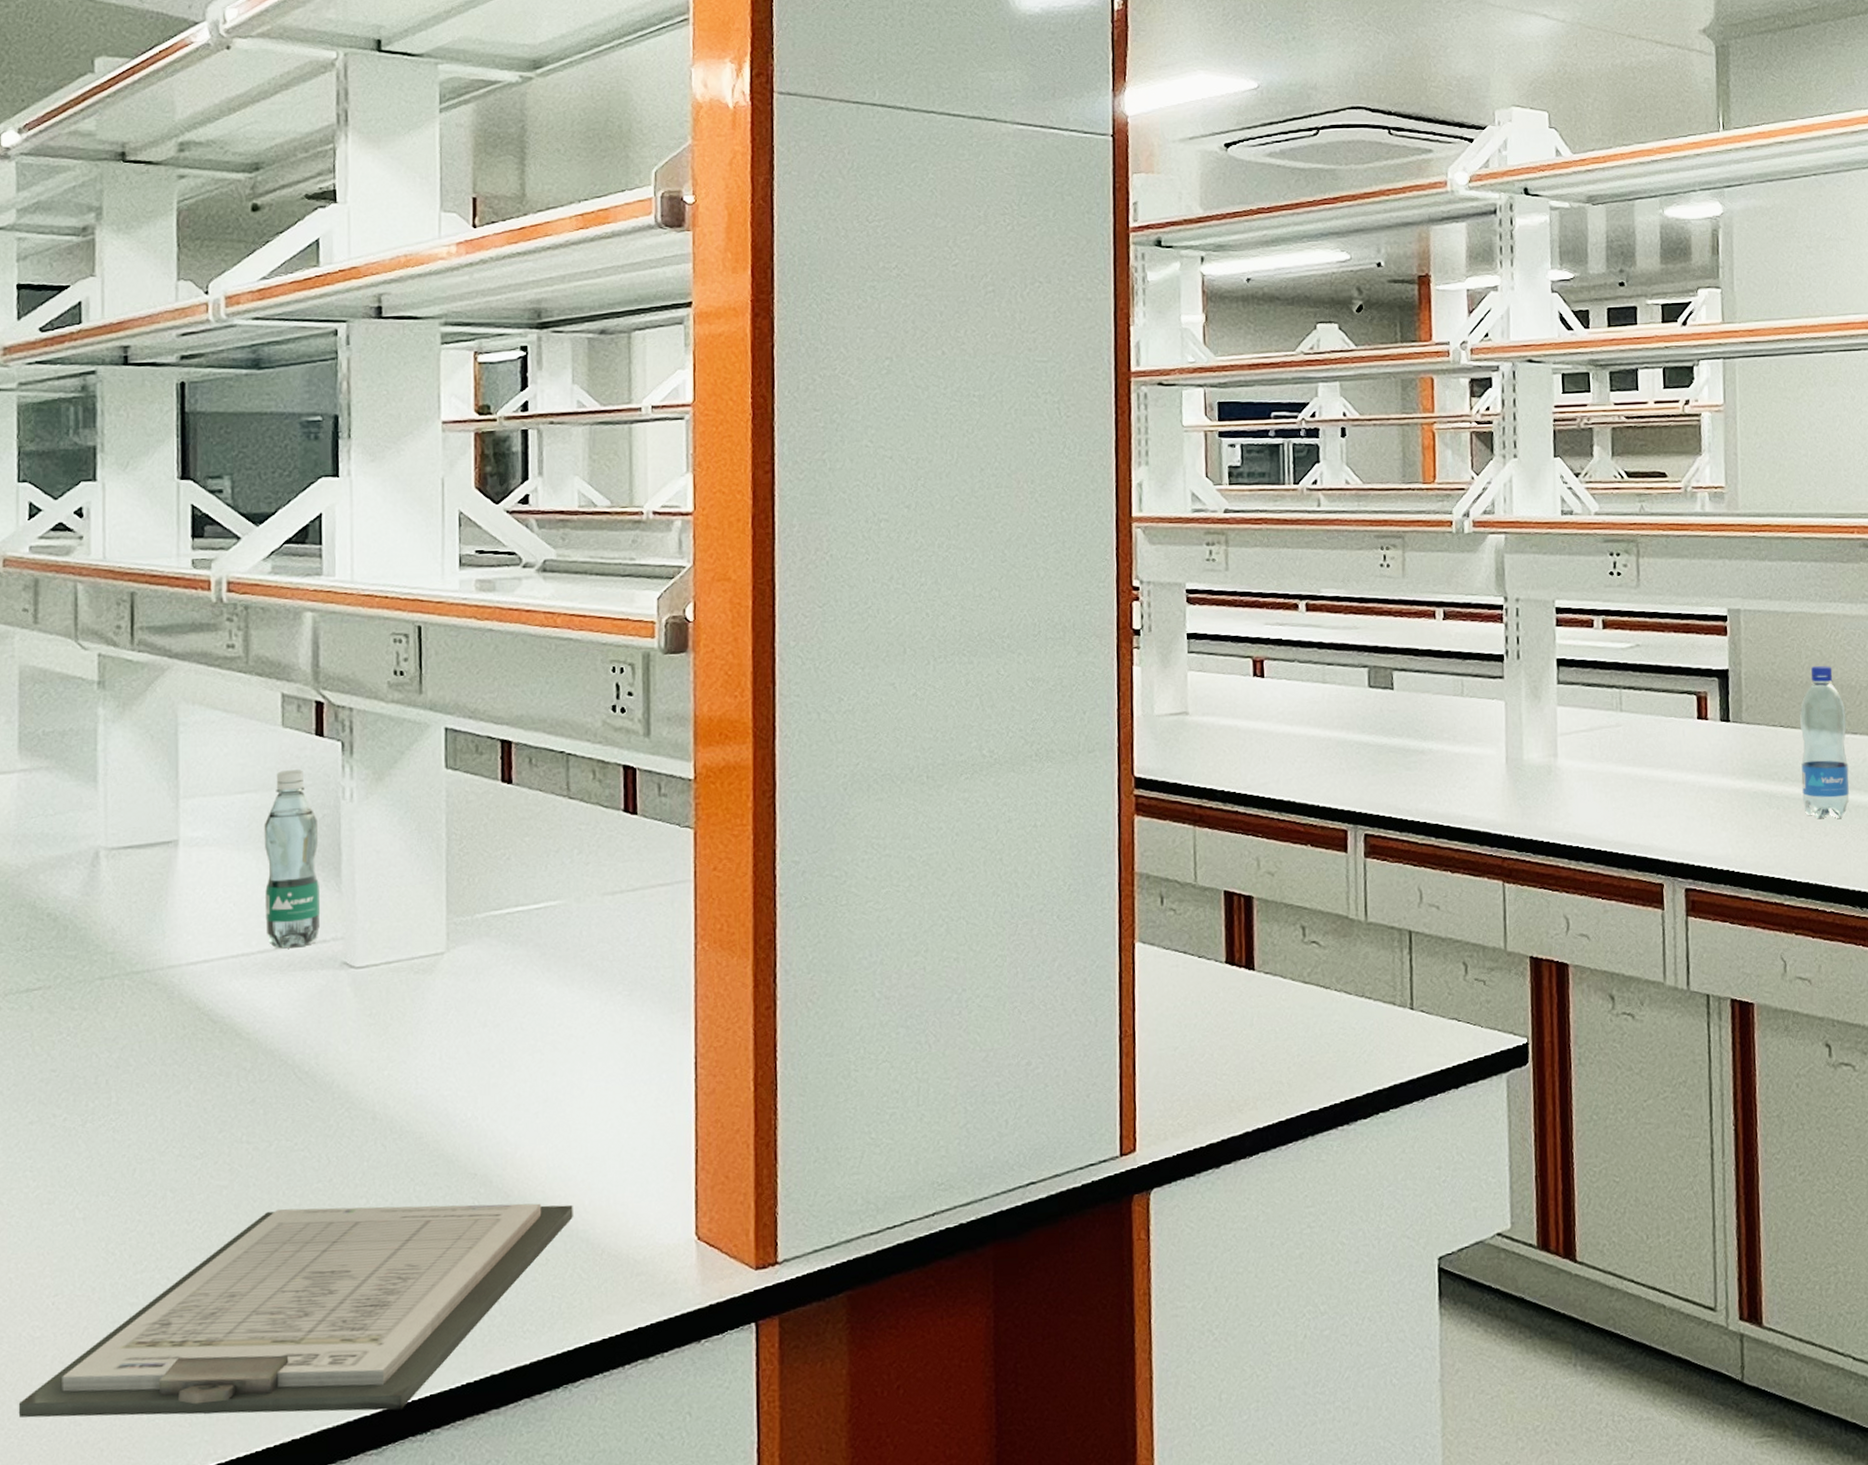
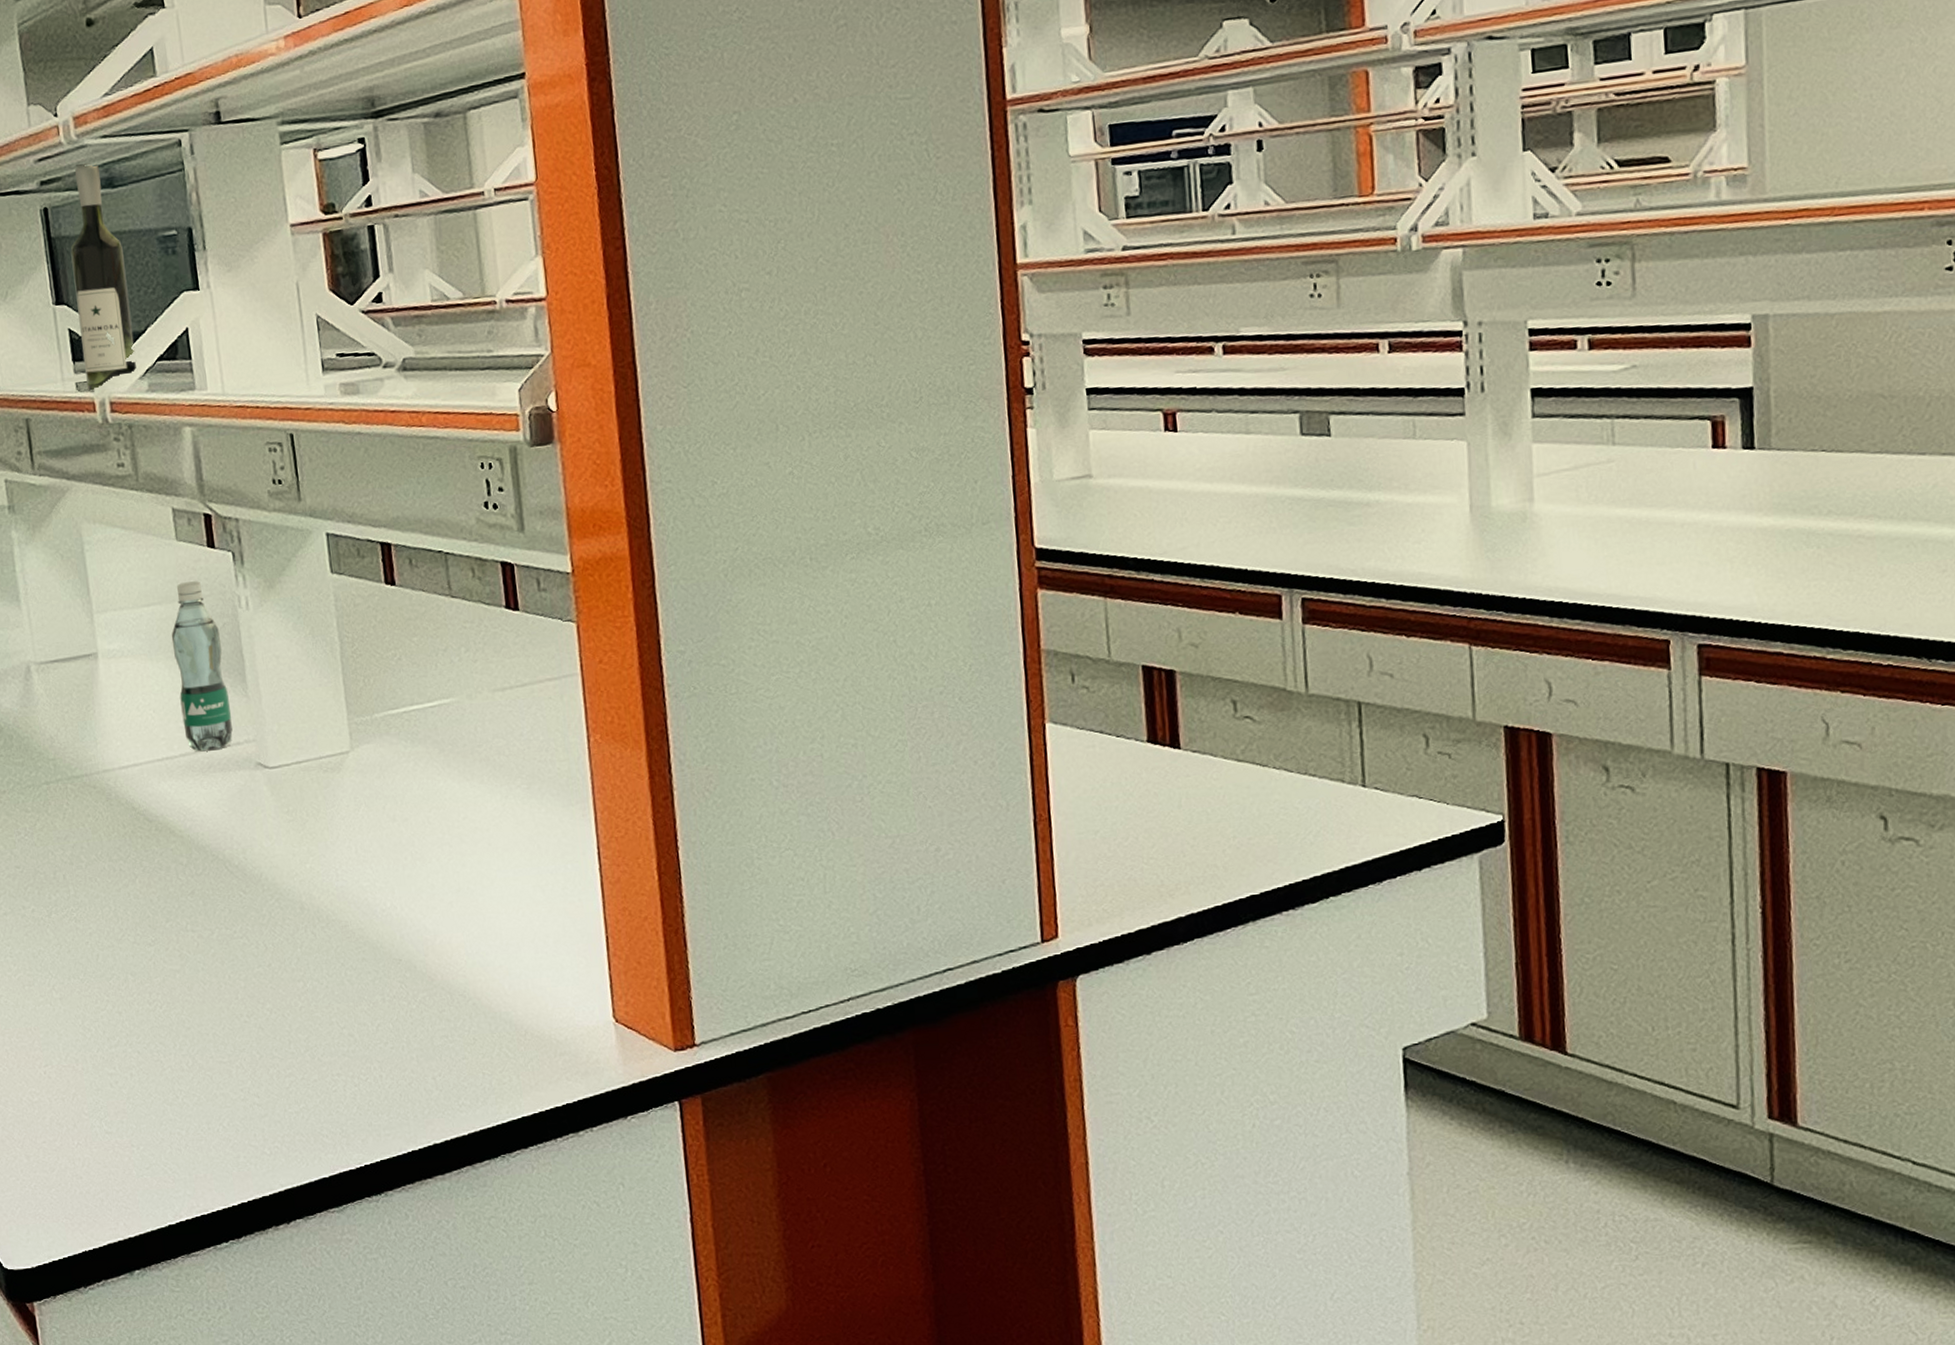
clipboard: present [18,1203,573,1418] -> none [28,987,495,1174]
bottle: none [203,343,262,570] -> present [70,163,136,392]
bottle: present [1800,665,1850,819] -> none [1848,375,1915,558]

